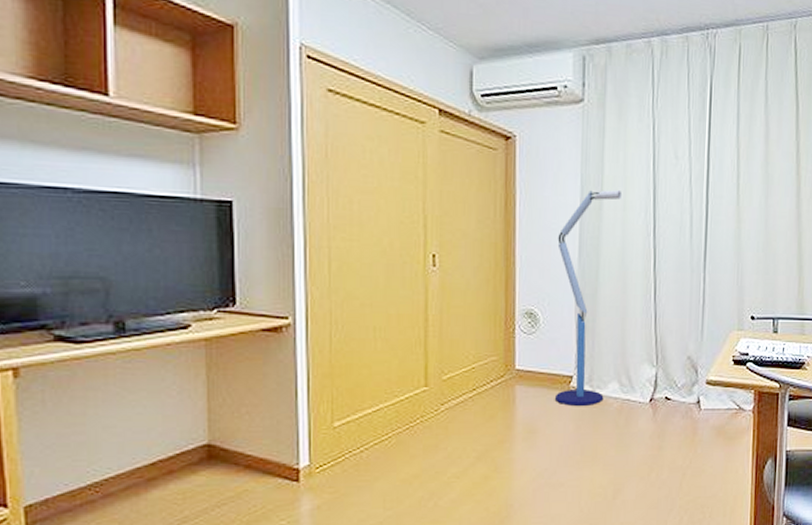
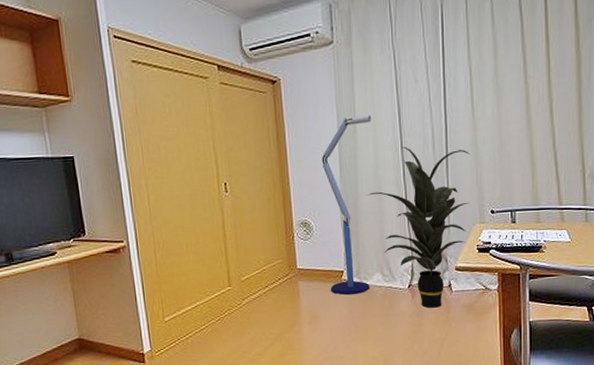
indoor plant: none [608,232,731,428] -> present [366,147,469,308]

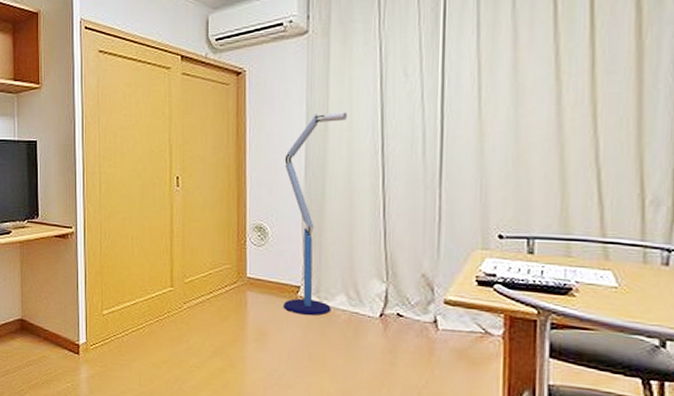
indoor plant: present [366,147,469,308] -> none [334,150,472,347]

